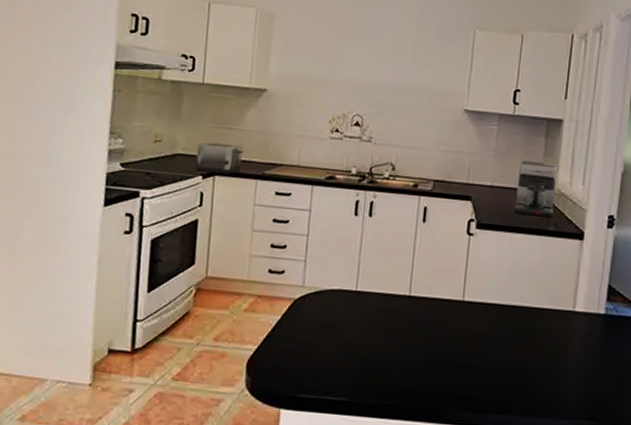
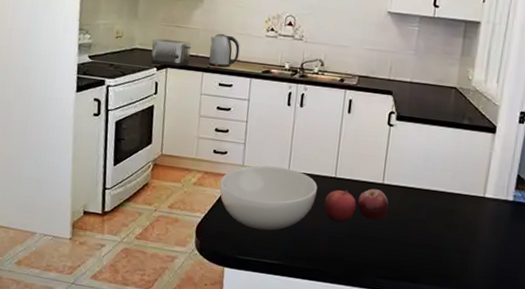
kettle: none [264,135,300,175] -> present [209,33,240,68]
bowl: none [275,285,389,363] -> present [219,165,318,231]
fruit: none [397,310,434,349] -> present [324,190,356,223]
fruit: none [435,307,471,344] -> present [357,189,390,220]
coffee maker: present [515,160,558,218] -> none [432,59,474,113]

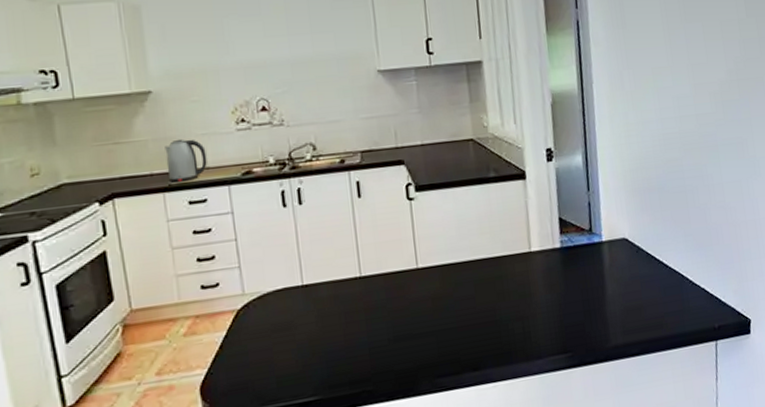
toaster: present [151,38,191,67] -> none [84,158,143,198]
bowl: present [219,165,318,231] -> none [218,281,343,368]
fruit: present [324,190,356,223] -> none [353,288,393,329]
fruit: present [357,189,390,220] -> none [392,276,431,314]

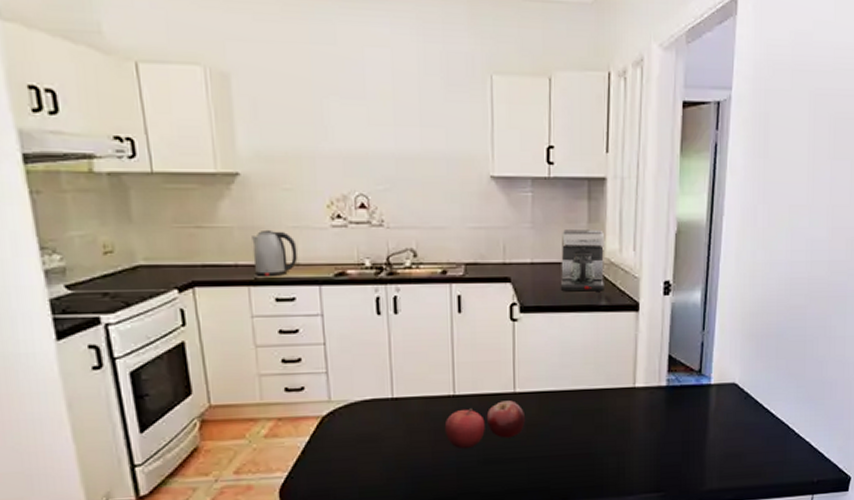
fruit: none [353,288,393,329] -> present [444,408,485,449]
fruit: none [392,276,431,314] -> present [486,400,526,438]
coffee maker: none [447,108,492,167] -> present [561,229,605,292]

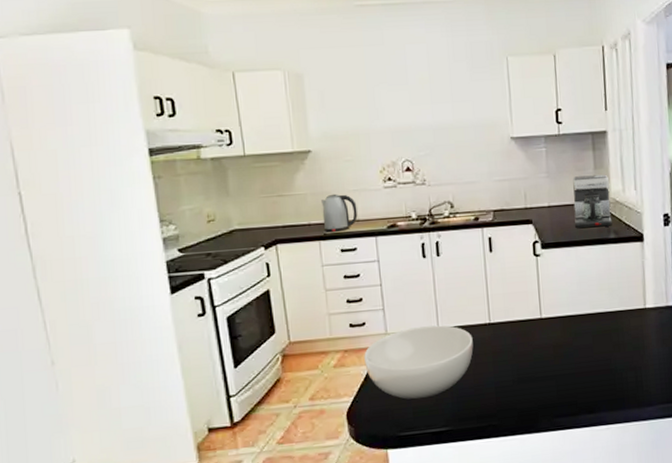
bowl: none [302,394,434,478] -> present [364,325,474,400]
fruit: present [444,408,485,449] -> none [483,334,518,371]
fruit: present [486,400,526,438] -> none [518,325,552,359]

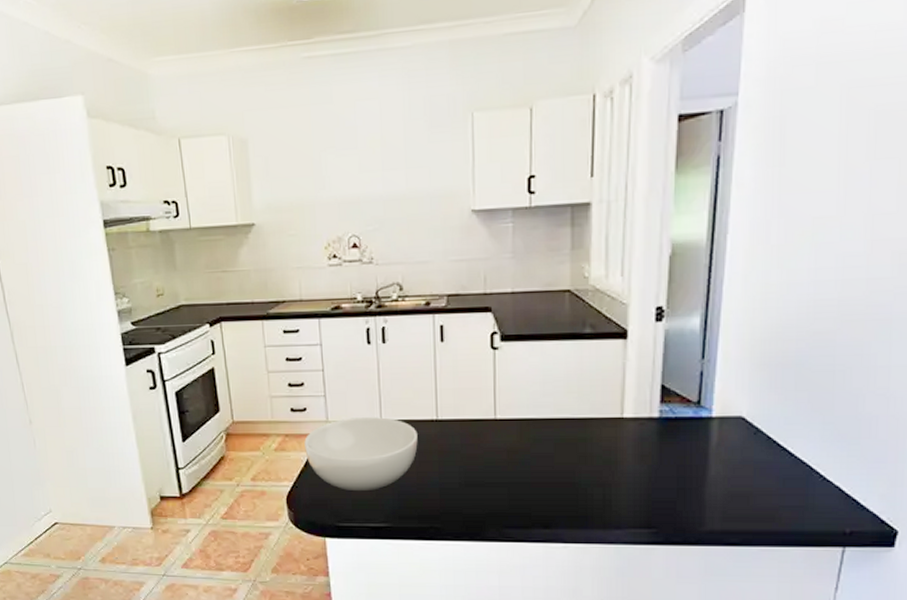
kettle: present [321,193,358,233] -> none [264,270,301,313]
coffee maker: present [573,174,612,228] -> none [542,256,590,320]

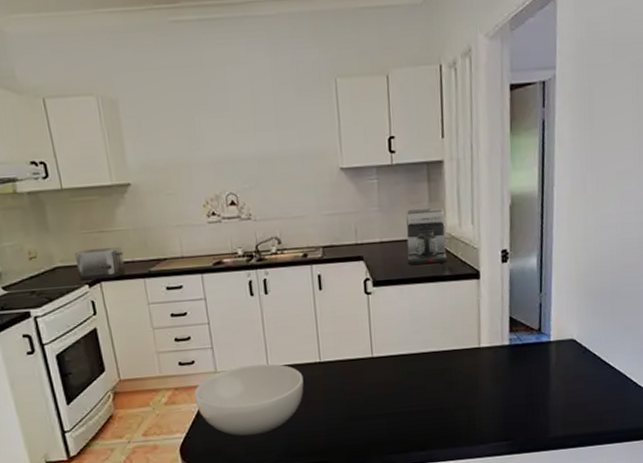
toaster: none [198,287,245,320] -> present [74,246,126,281]
coffee maker: none [542,256,590,320] -> present [406,207,447,265]

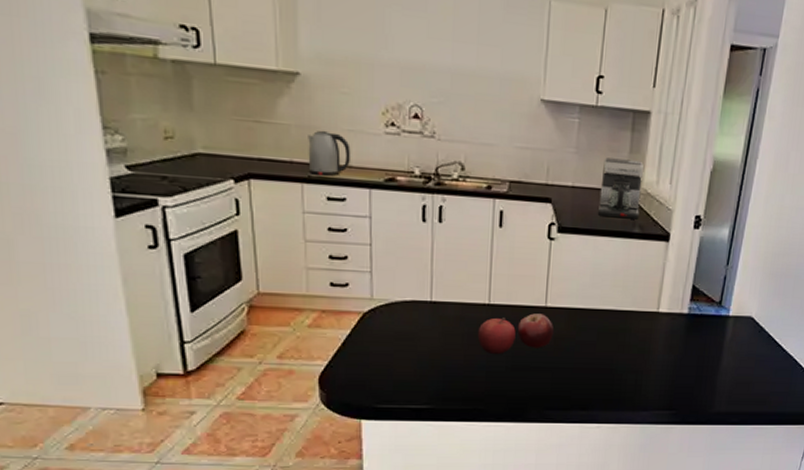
toaster: present [74,246,126,281] -> none [221,138,281,177]
kettle: none [144,229,182,271] -> present [308,130,350,177]
bowl: present [194,363,304,437] -> none [344,297,468,373]
fruit: none [313,373,349,409] -> present [477,318,516,355]
fruit: none [349,364,384,398] -> present [517,313,554,348]

